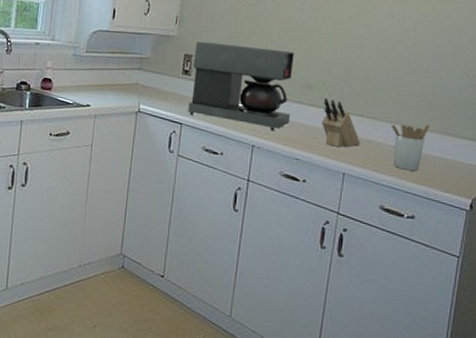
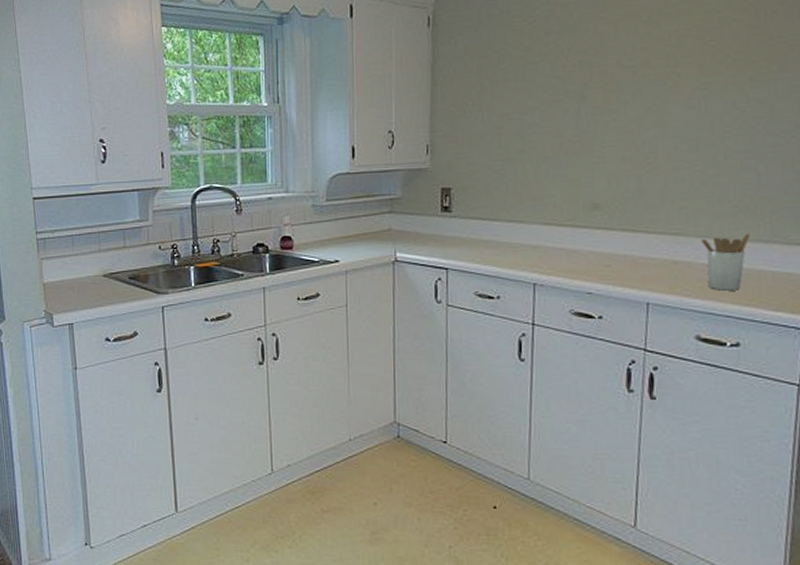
coffee maker: present [188,41,294,131] -> none [453,167,577,264]
knife block: present [321,97,360,147] -> none [614,217,664,273]

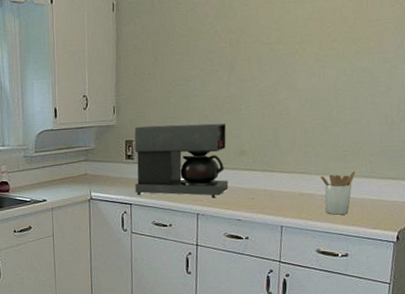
coffee maker: none [453,167,577,264] -> present [134,123,229,198]

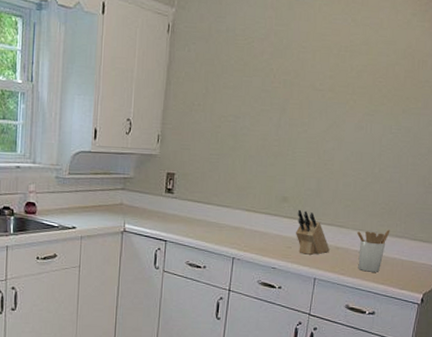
coffee maker: present [134,123,229,198] -> none [172,159,271,243]
knife block: none [256,161,294,204] -> present [295,209,330,255]

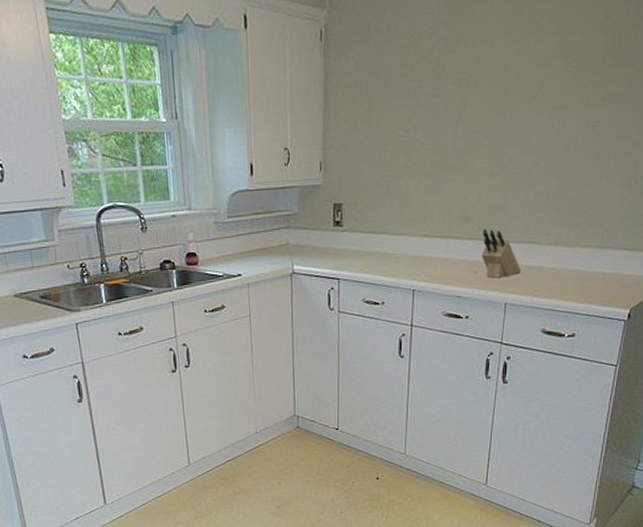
utensil holder: present [356,230,390,272] -> none [551,240,590,291]

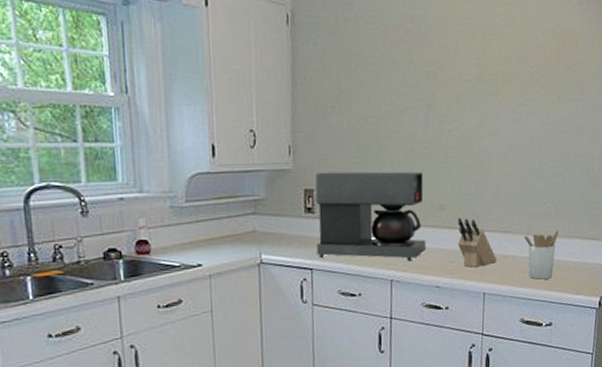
coffee maker: none [344,183,450,272] -> present [315,171,427,261]
utensil holder: none [551,240,590,291] -> present [523,230,559,280]

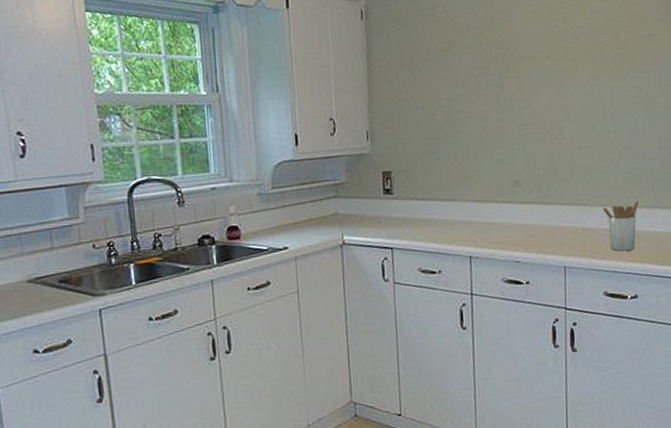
coffee maker: present [315,171,427,261] -> none [392,149,504,238]
knife block: present [457,217,497,268] -> none [533,192,576,242]

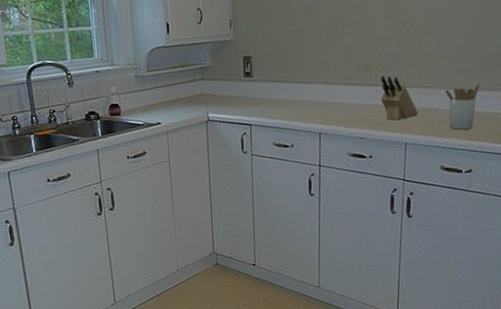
knife block: none [533,192,576,242] -> present [380,75,418,120]

